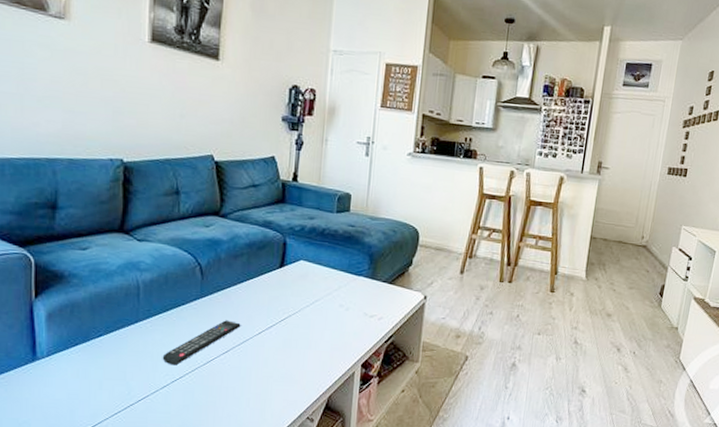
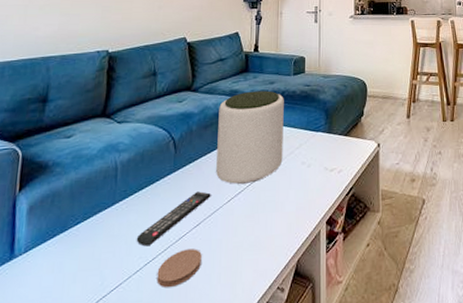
coaster: none [184,373,231,405] -> present [156,249,202,288]
plant pot: none [246,224,324,319] -> present [216,90,284,184]

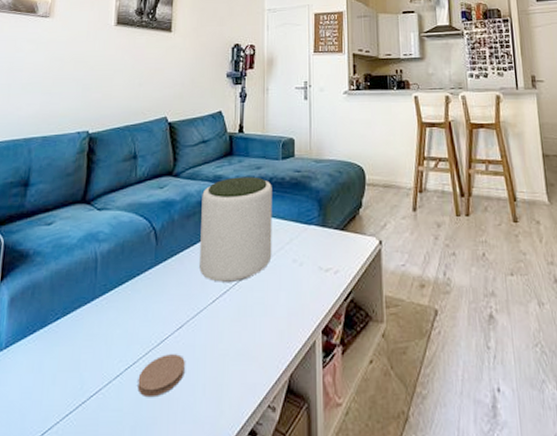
remote control: present [136,191,211,247] -> none [116,289,195,349]

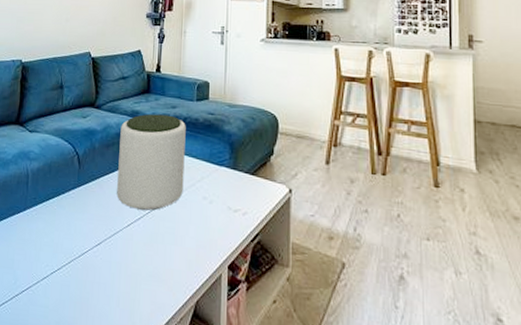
coaster: present [137,354,185,398] -> none [61,266,102,301]

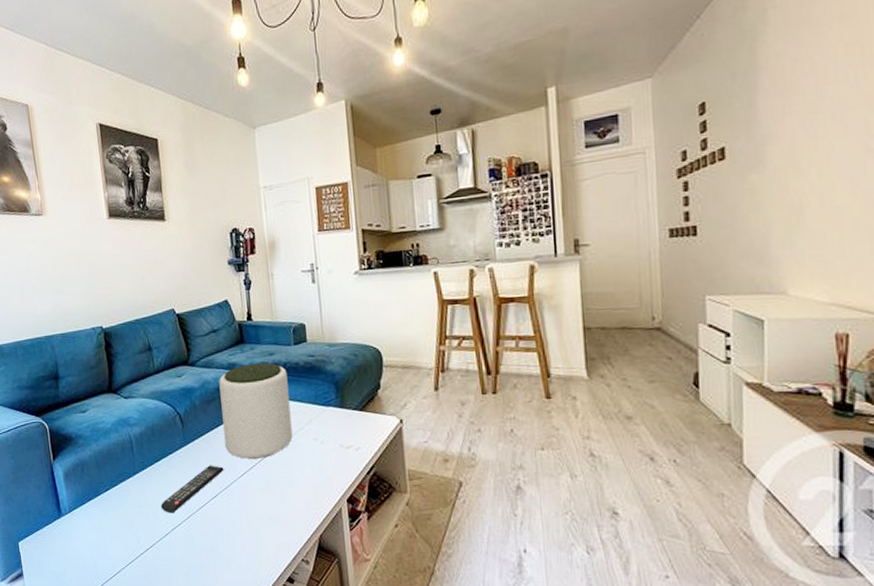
remote control: none [44,210,112,256] -> present [160,465,224,513]

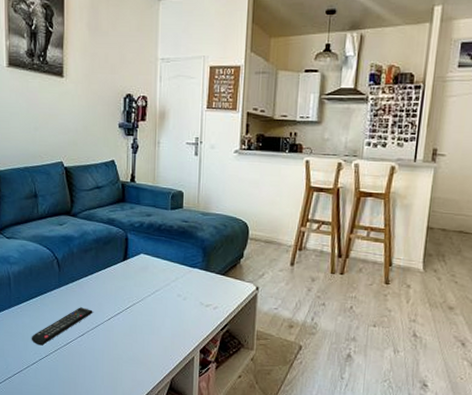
plant pot: present [219,362,293,459] -> none [97,221,161,307]

